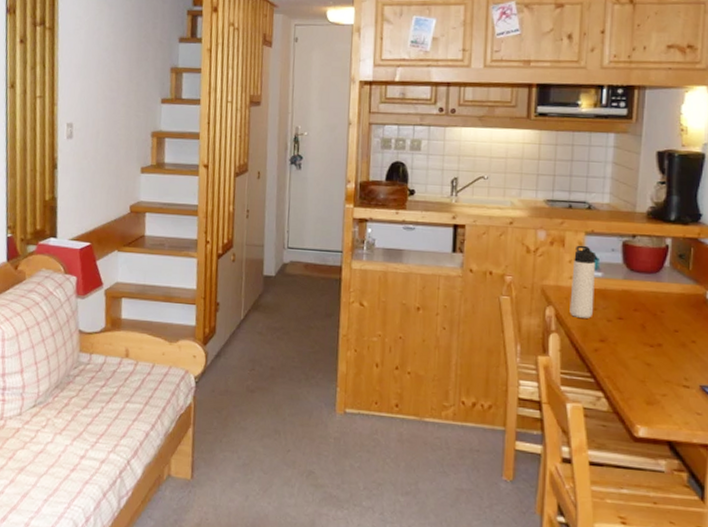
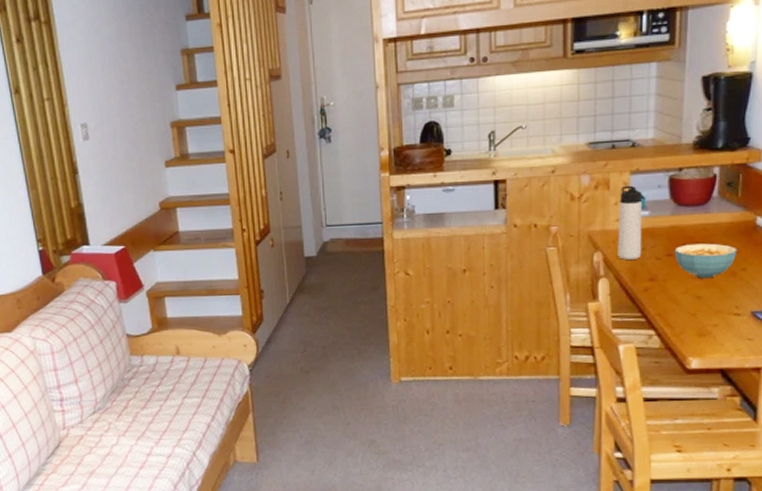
cereal bowl: none [625,310,687,347] -> present [674,243,737,279]

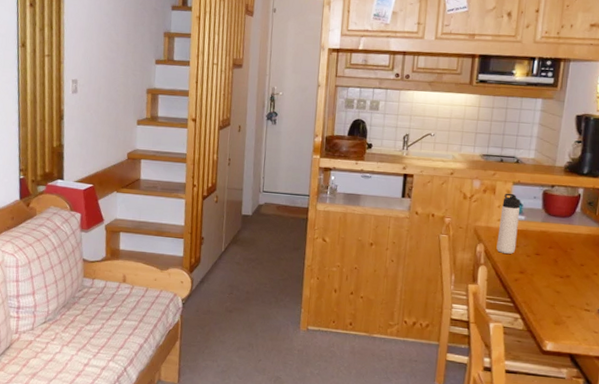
cereal bowl: present [674,243,737,279] -> none [541,247,592,278]

